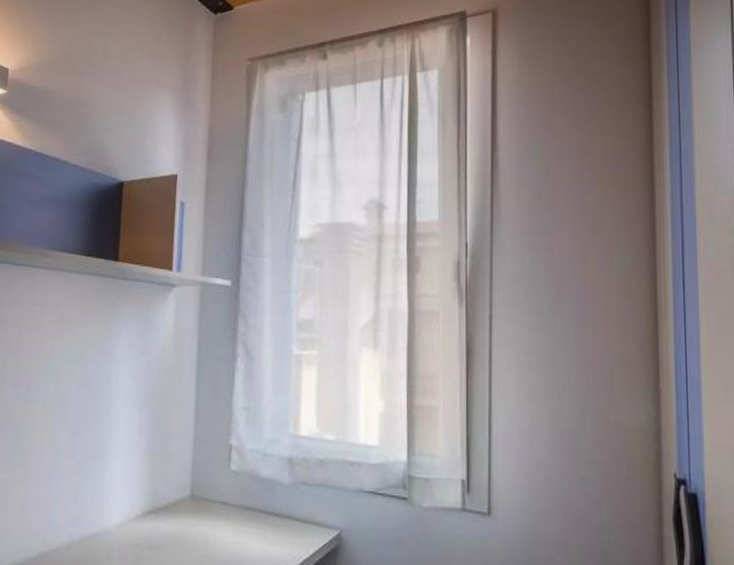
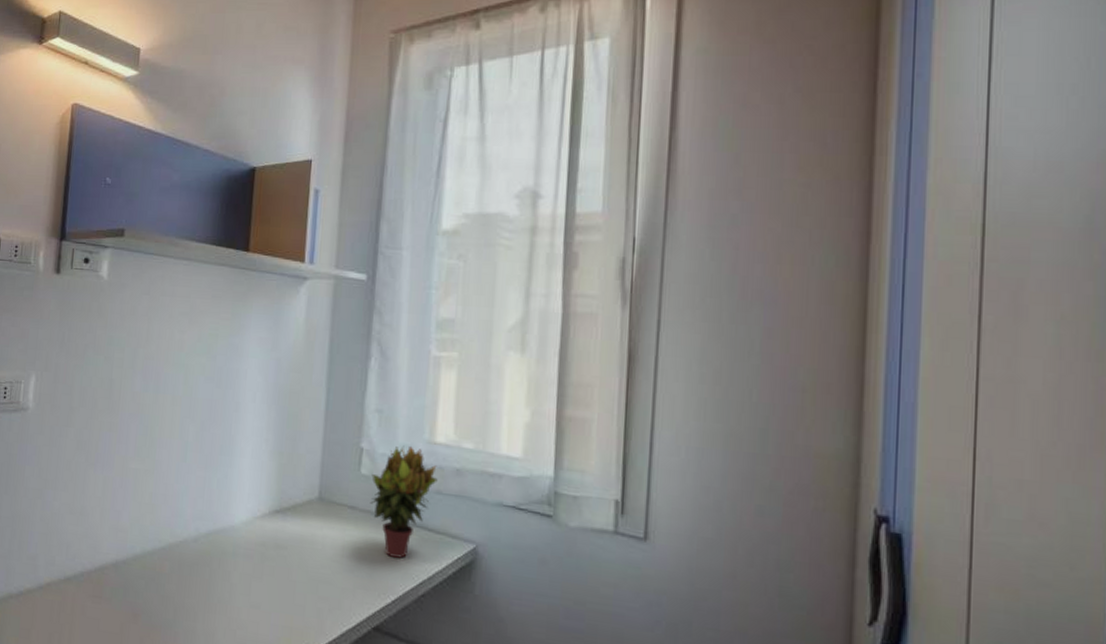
potted plant: none [240,441,303,549] -> present [370,446,438,558]

